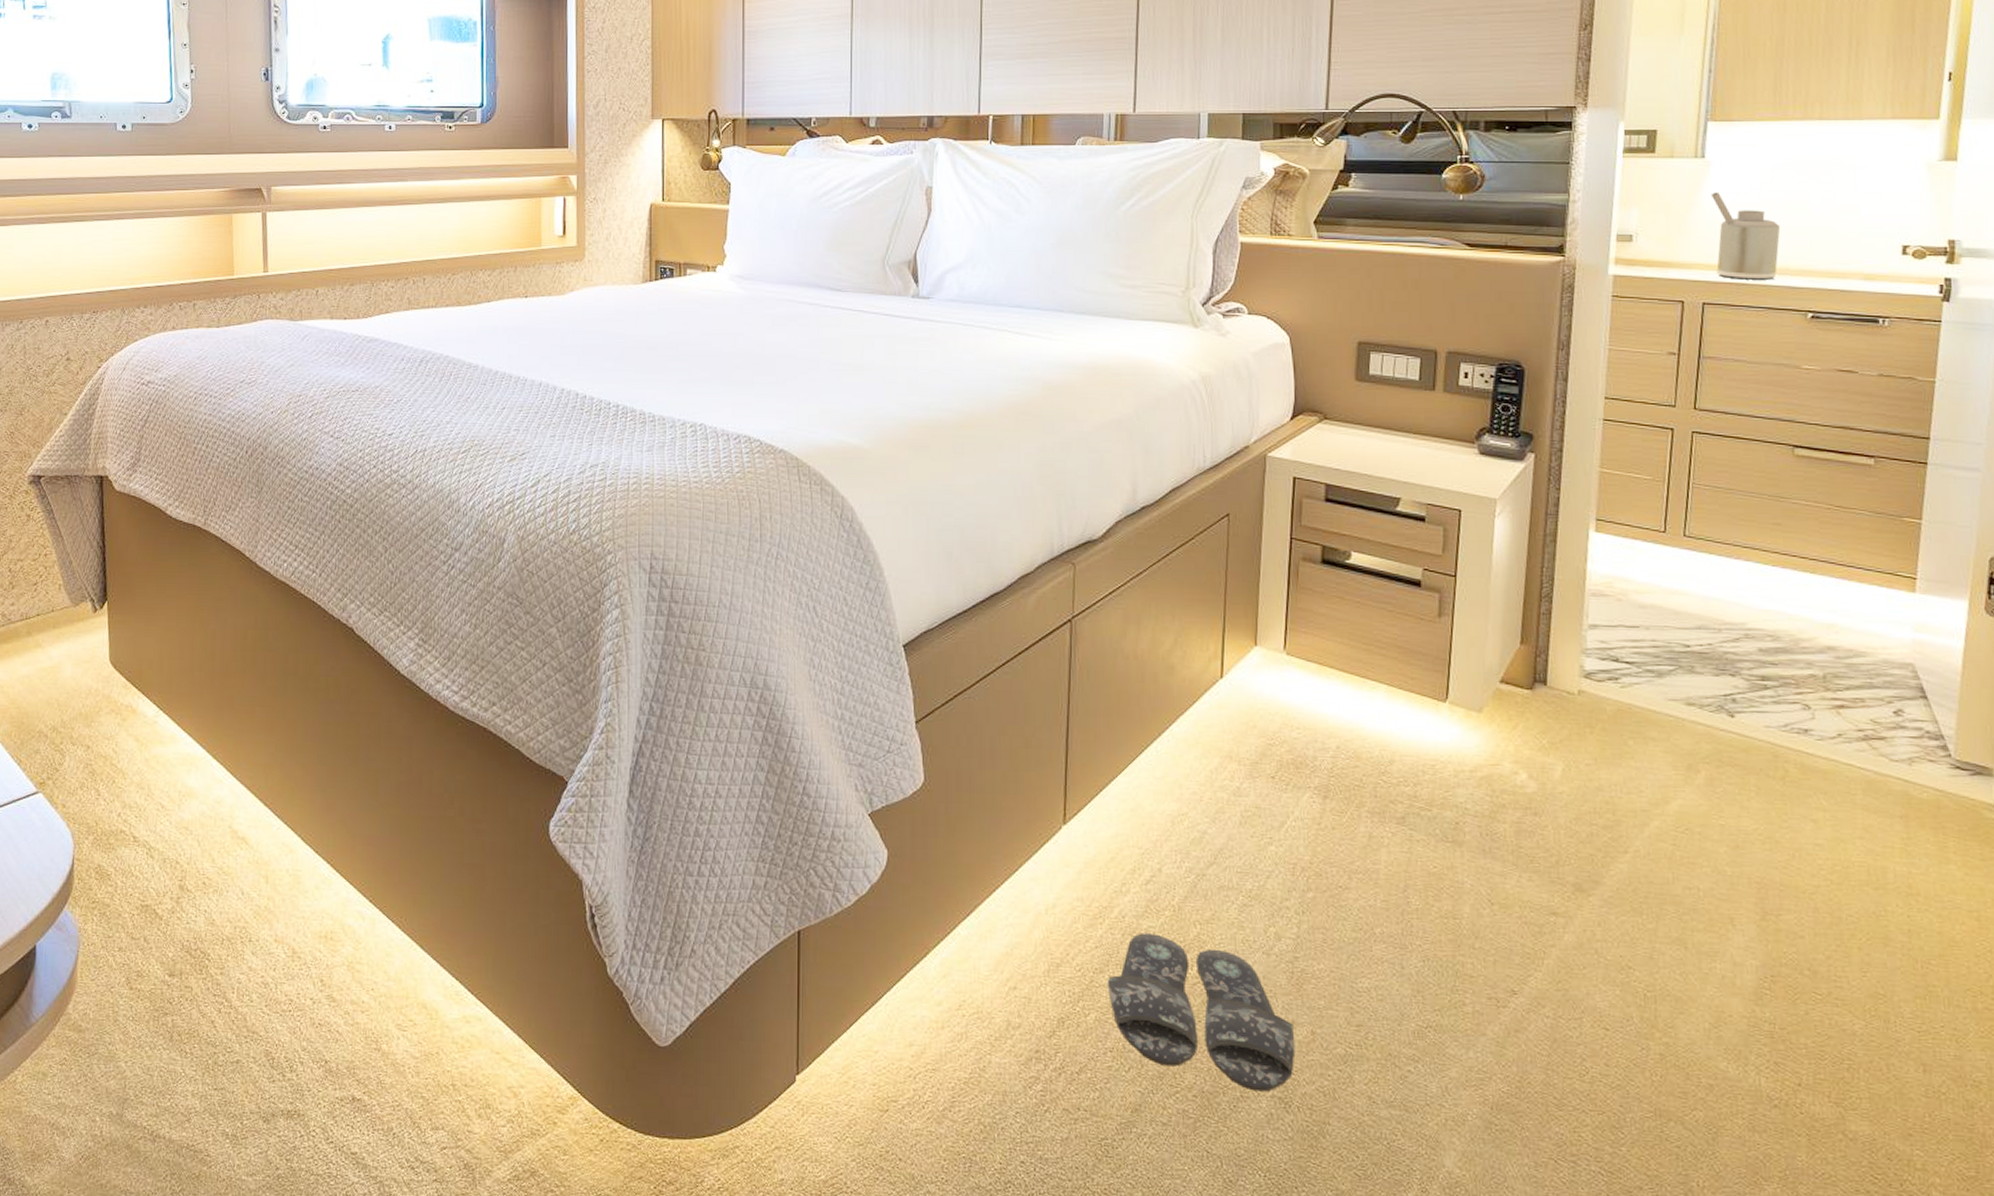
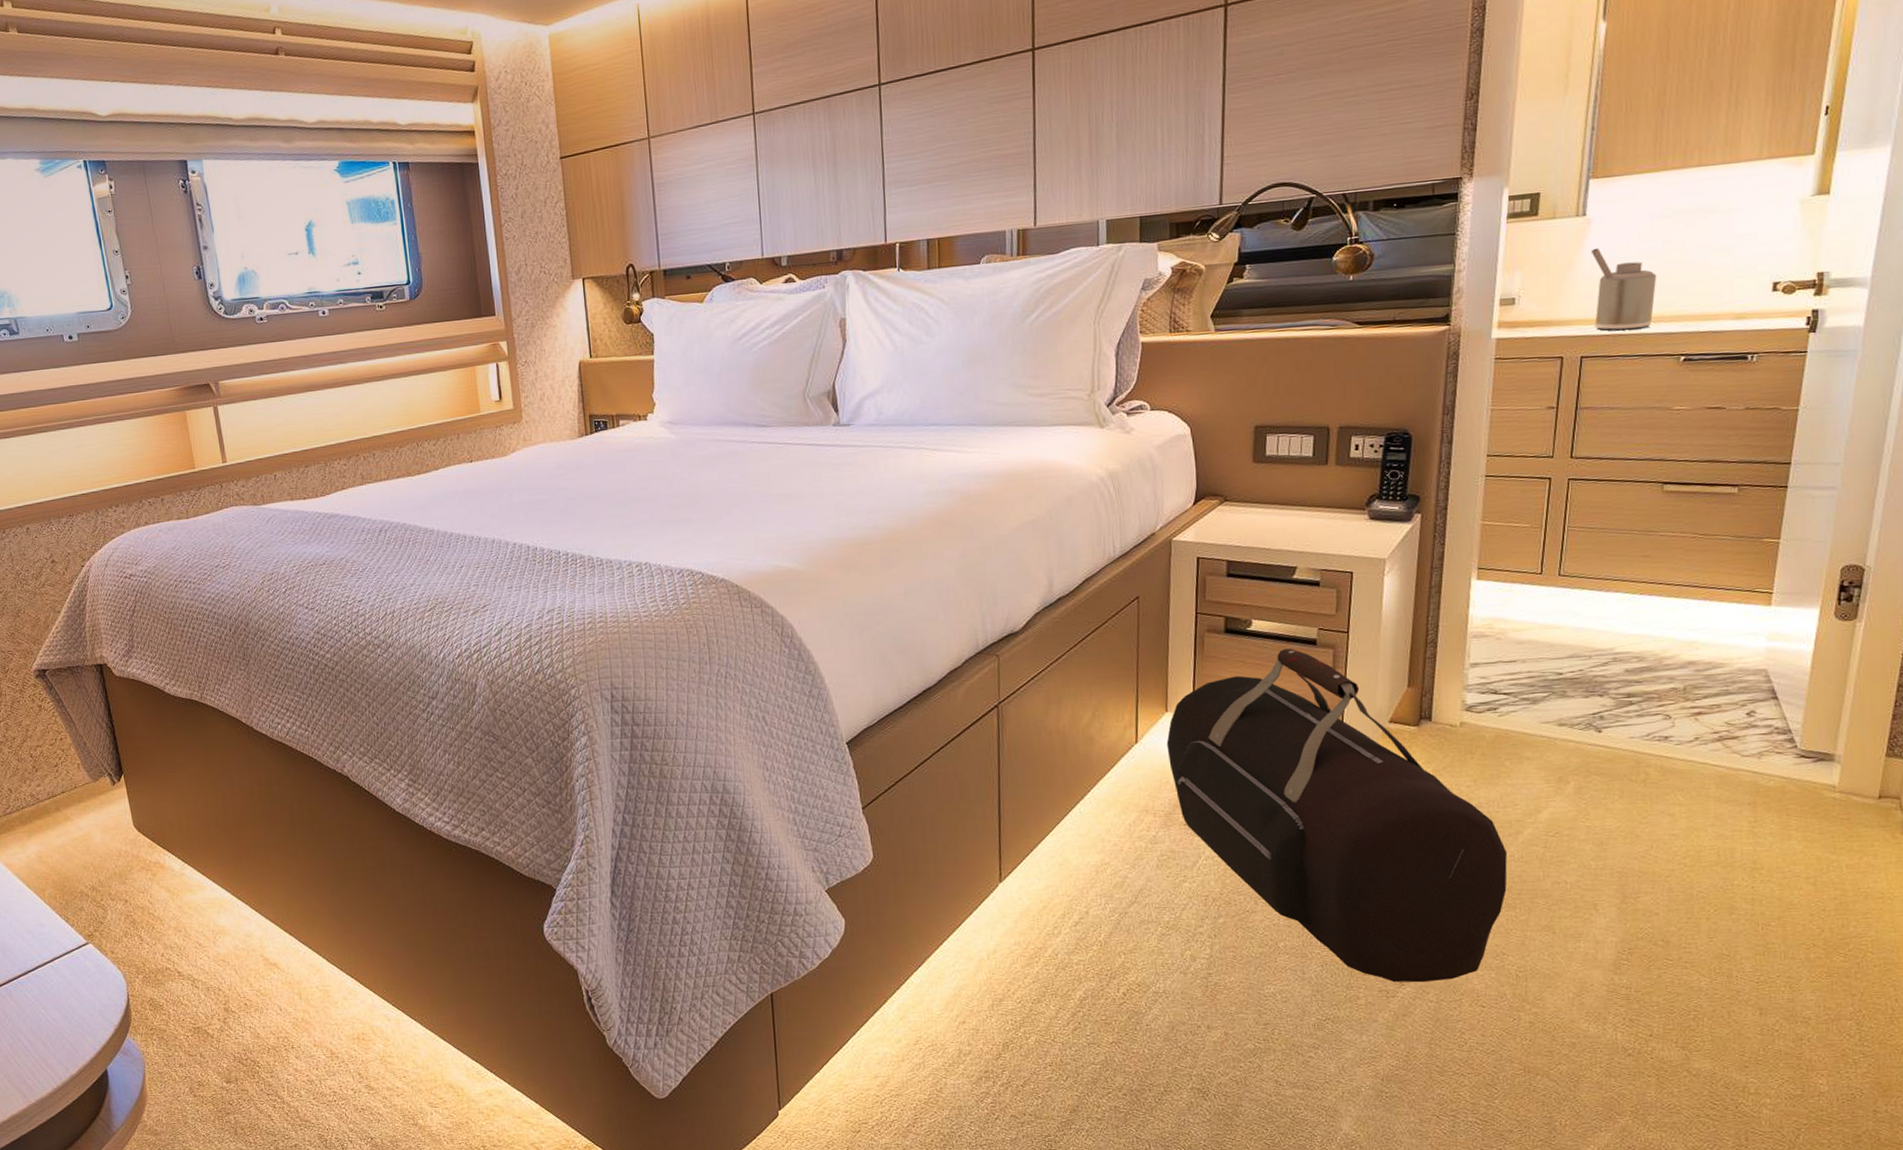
slippers: present [1107,933,1296,1092] -> none [1044,966,1211,1086]
duffel bag: none [1255,588,1633,993] -> present [1166,649,1507,983]

